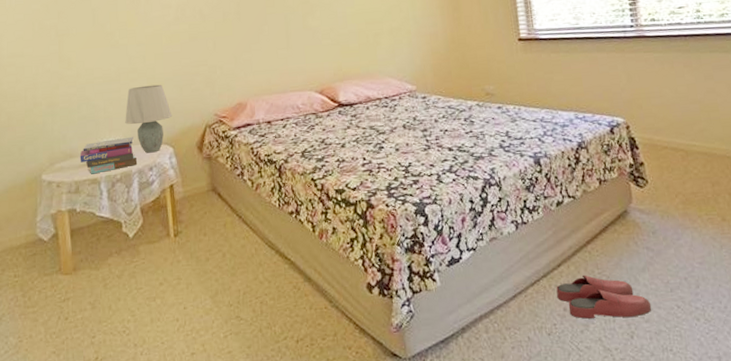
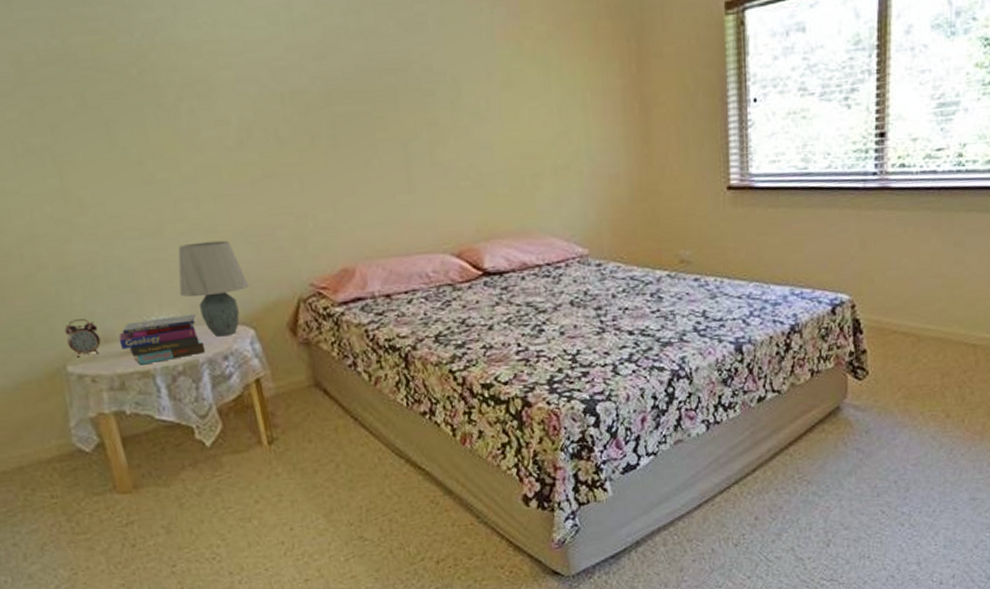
alarm clock: none [45,141,67,169] -> present [64,319,101,358]
slippers: present [556,274,652,319] -> none [748,480,854,528]

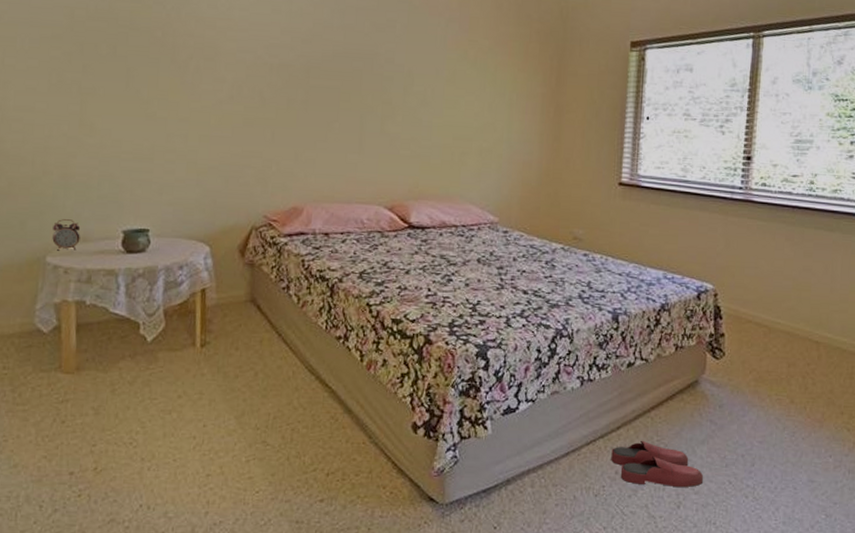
books: present [118,313,206,365] -> none [95,227,166,265]
table lamp: present [177,240,249,337] -> none [155,170,213,250]
slippers: none [748,480,854,528] -> present [611,440,704,488]

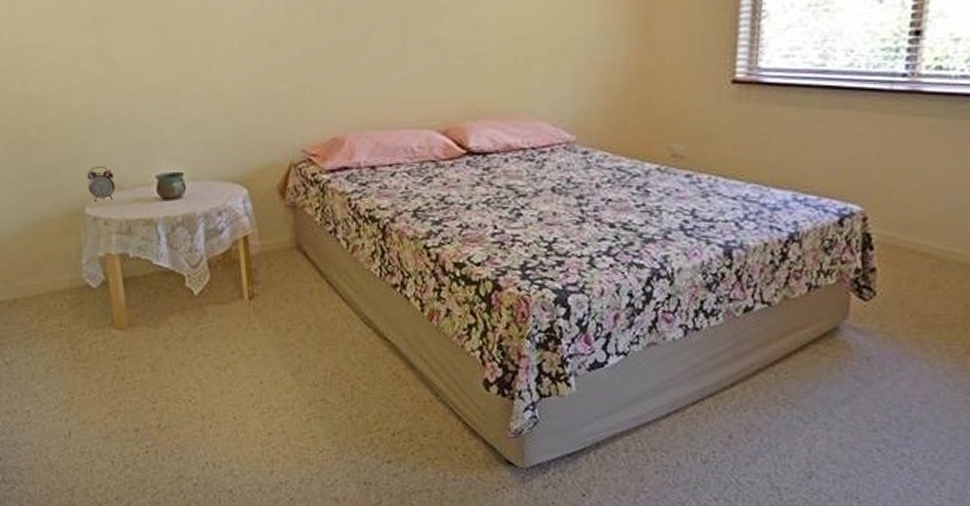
slippers: present [611,440,704,488] -> none [723,399,844,456]

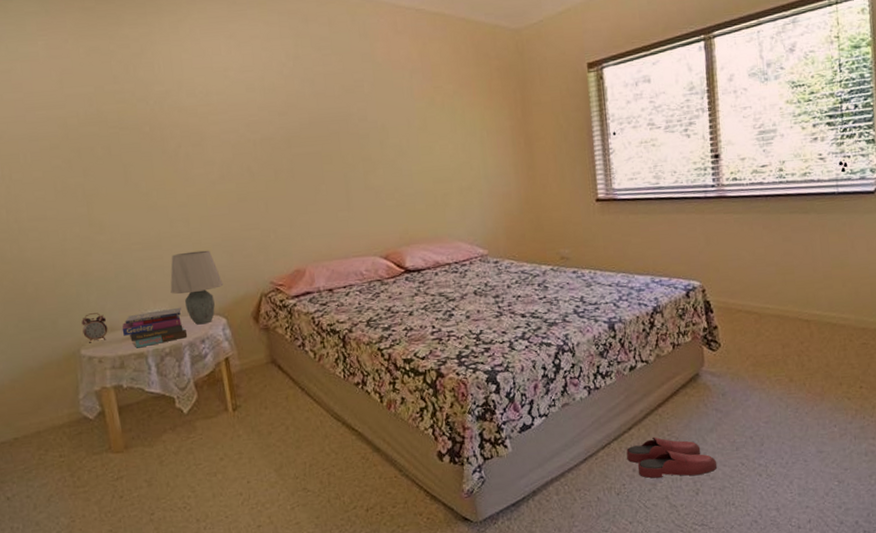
books: none [130,169,203,213] -> present [122,307,188,348]
table lamp: none [186,103,247,193] -> present [170,250,224,325]
slippers: none [723,399,844,456] -> present [626,436,717,479]

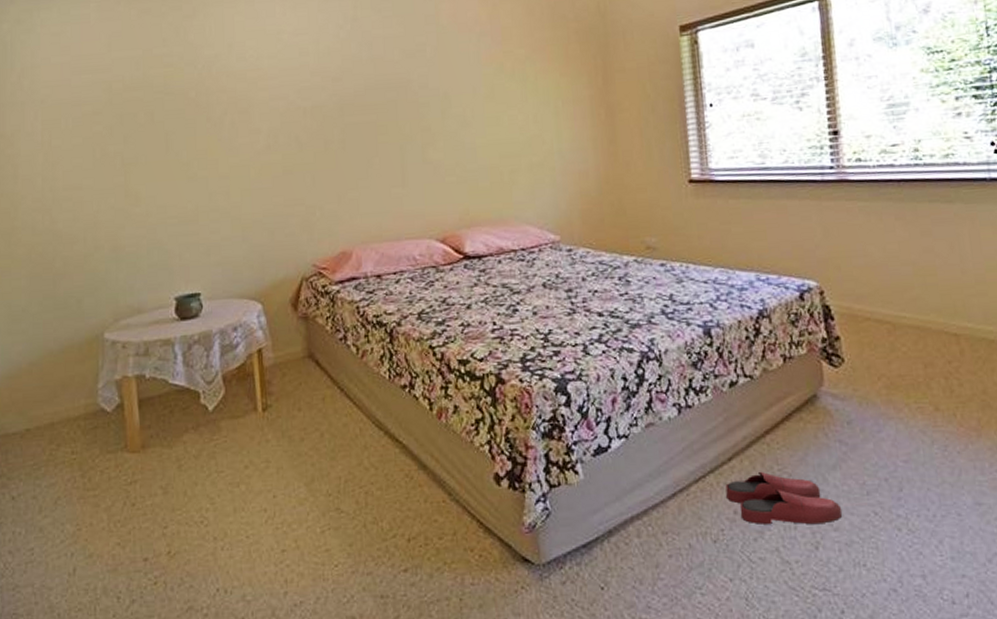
alarm clock: present [81,313,108,343] -> none [108,292,135,326]
books: present [122,307,188,348] -> none [149,289,219,334]
table lamp: present [170,250,224,325] -> none [204,226,262,310]

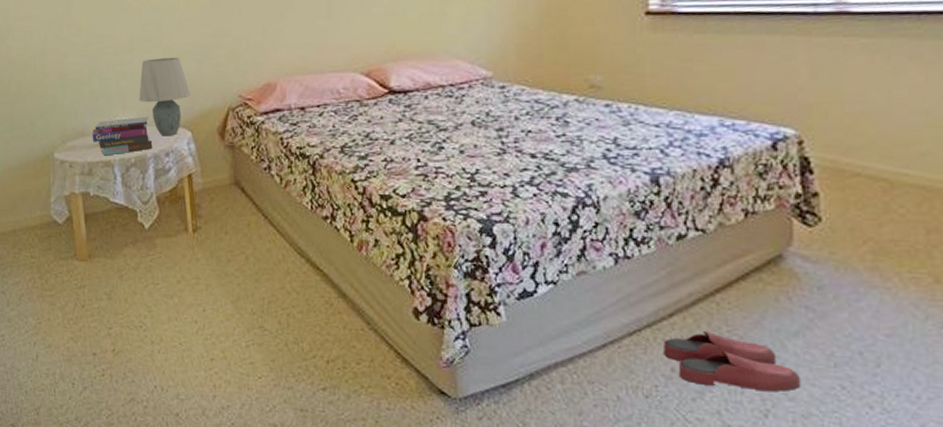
books: none [149,289,219,334] -> present [92,116,153,156]
table lamp: none [204,226,262,310] -> present [139,57,191,137]

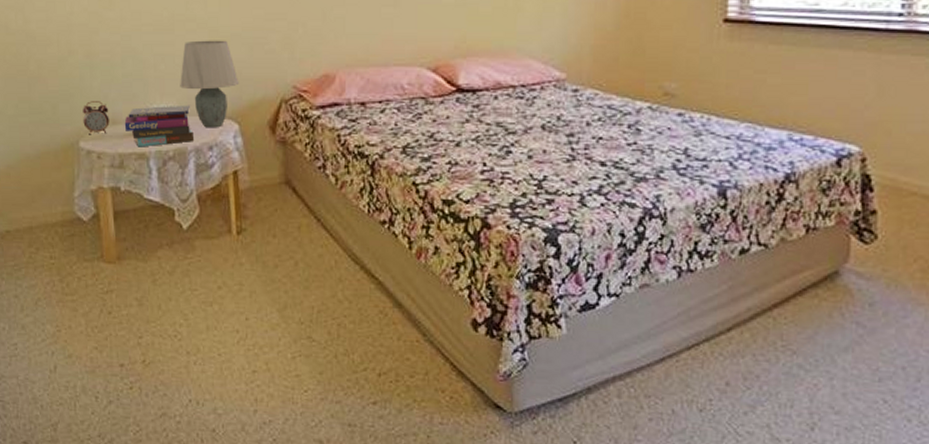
alarm clock: none [56,116,79,147] -> present [83,101,110,135]
slippers: present [663,330,802,392] -> none [720,345,848,406]

